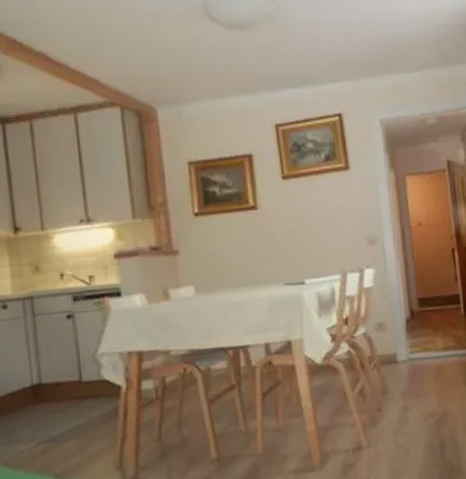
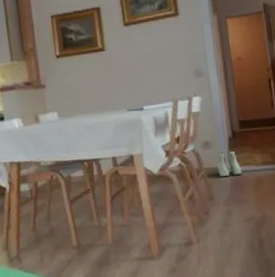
boots: none [392,333,421,366] -> present [216,150,242,177]

